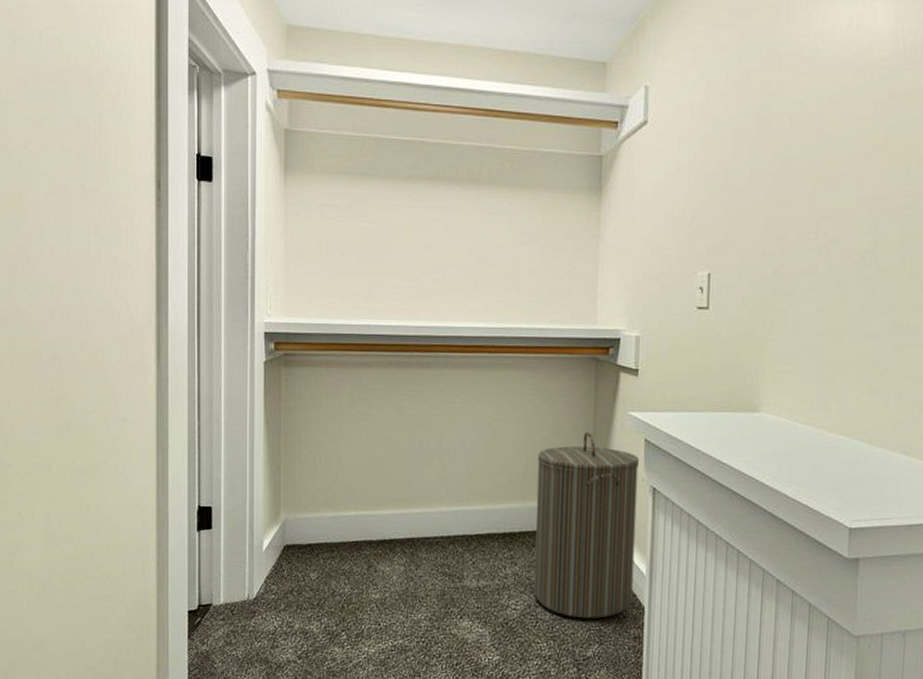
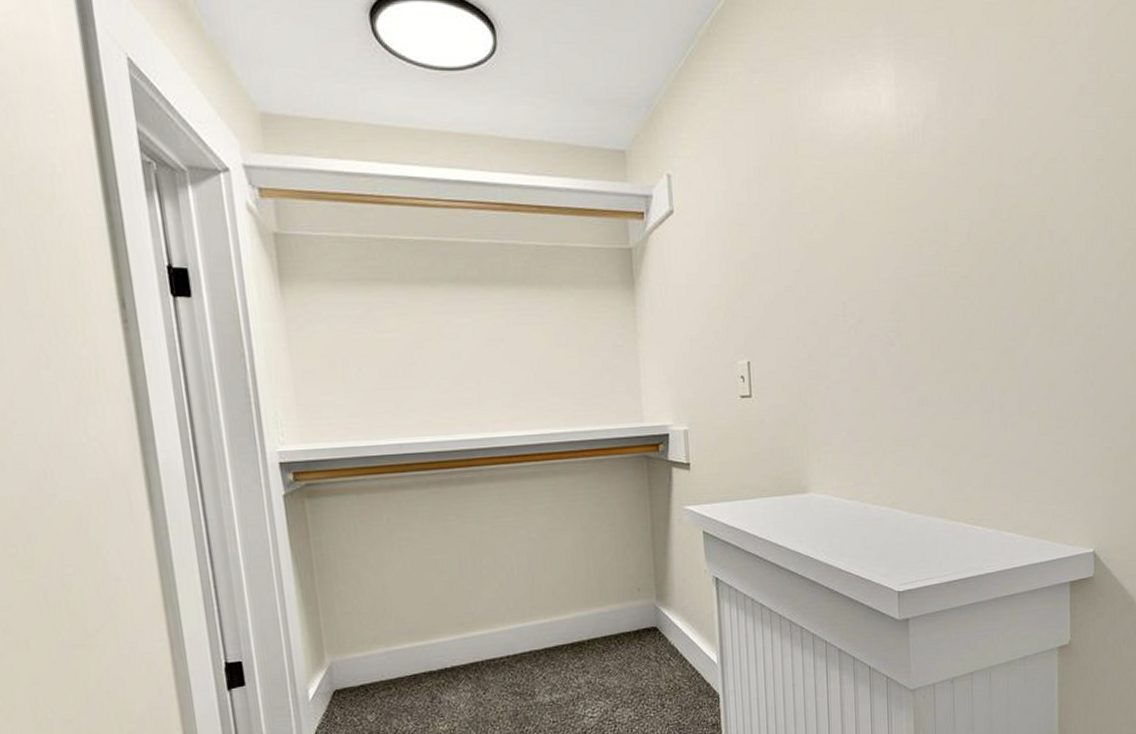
laundry hamper: present [533,431,639,619] -> none [598,530,707,716]

